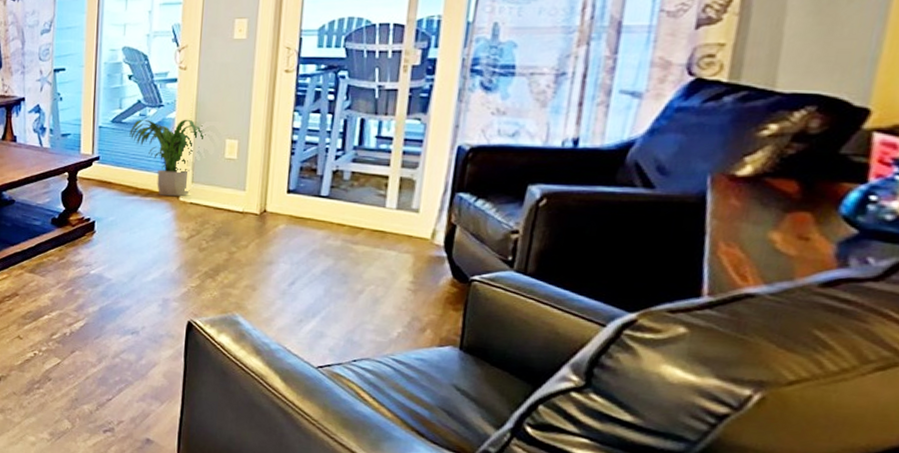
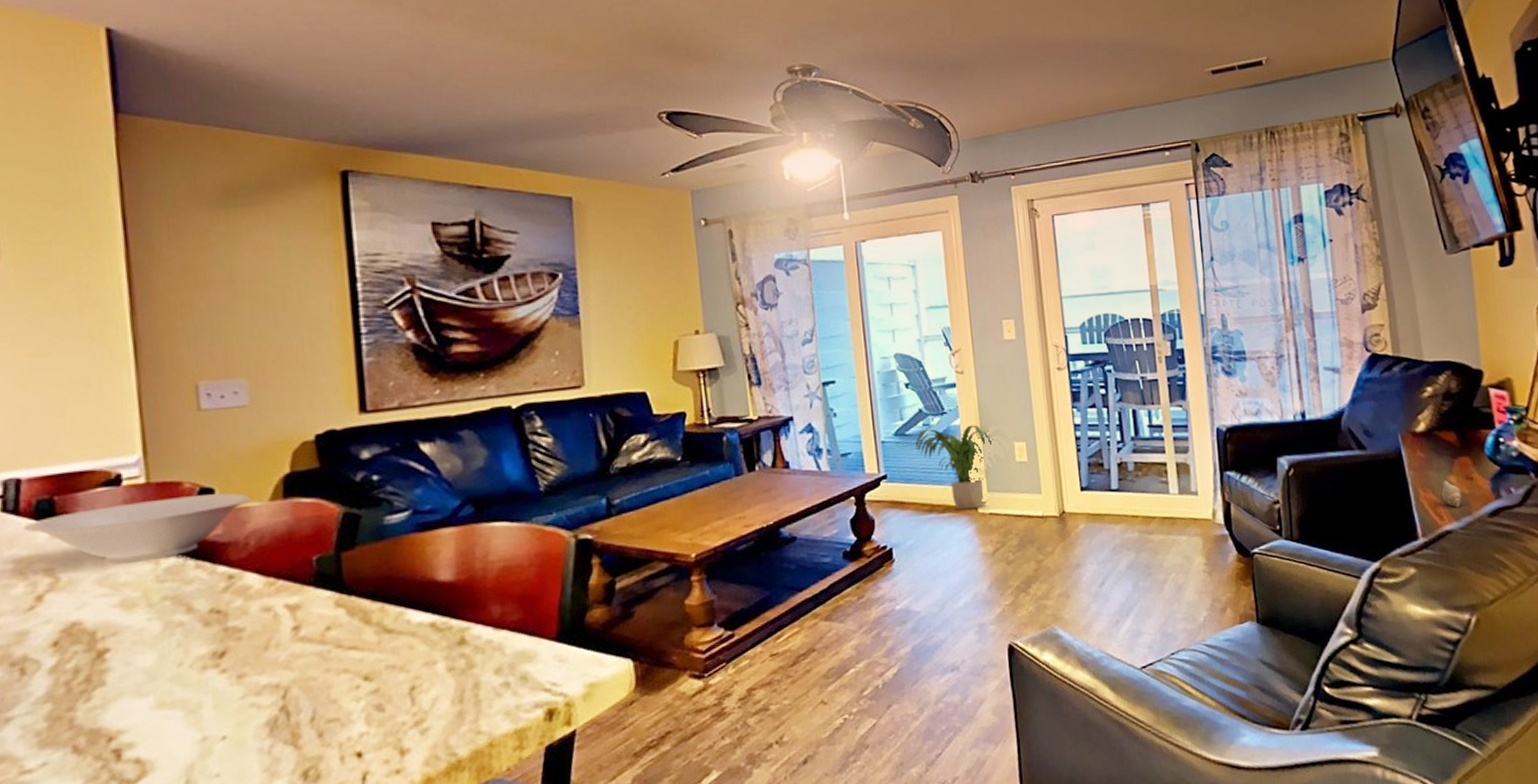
seashell: none [744,235,786,270] -> present [1438,479,1462,507]

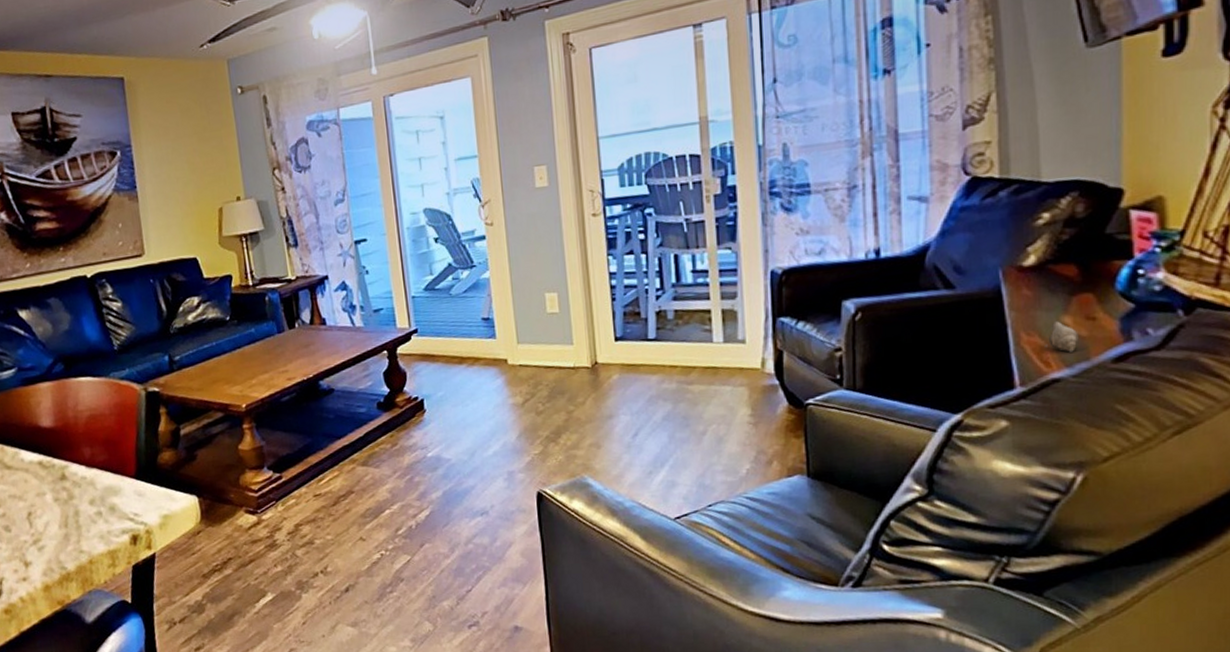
potted plant: present [915,424,994,510] -> none [445,276,524,362]

